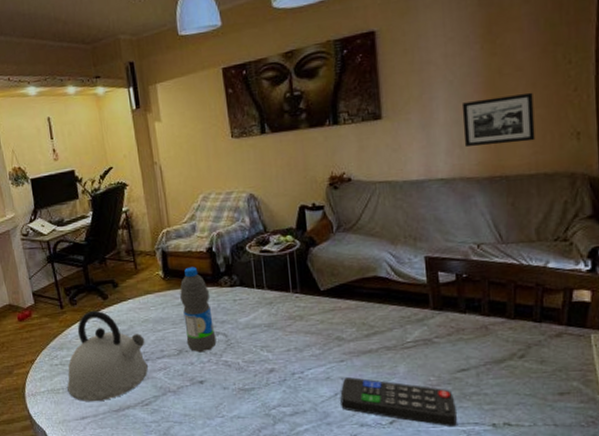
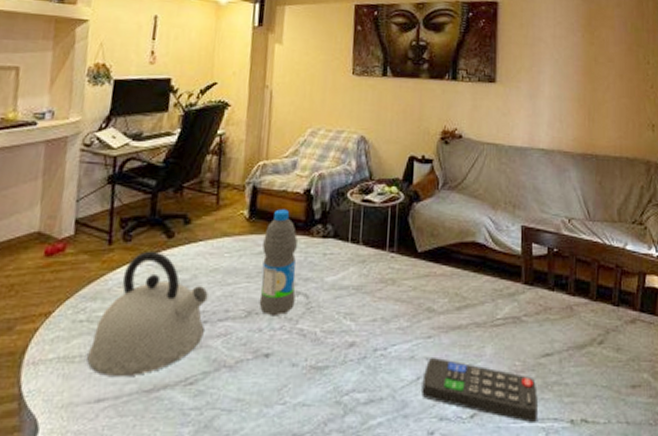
picture frame: present [461,92,535,147] -> none [564,81,621,126]

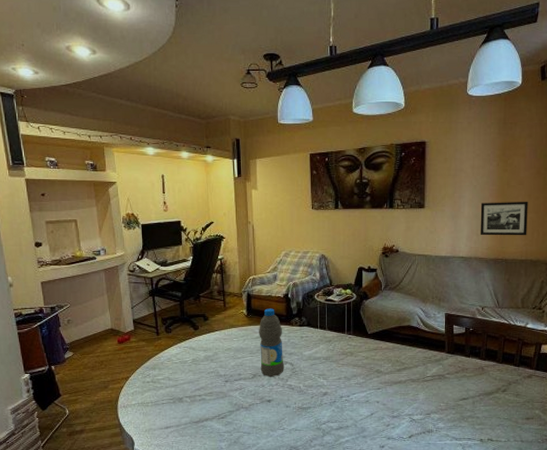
kettle: present [87,250,208,378] -> none [156,338,226,414]
remote control: present [422,358,537,424] -> none [375,402,457,441]
picture frame: none [564,81,621,126] -> present [480,201,528,236]

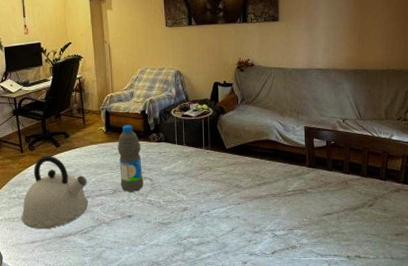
kettle: none [156,338,226,414] -> present [22,155,88,230]
picture frame: present [480,201,528,236] -> none [337,9,388,47]

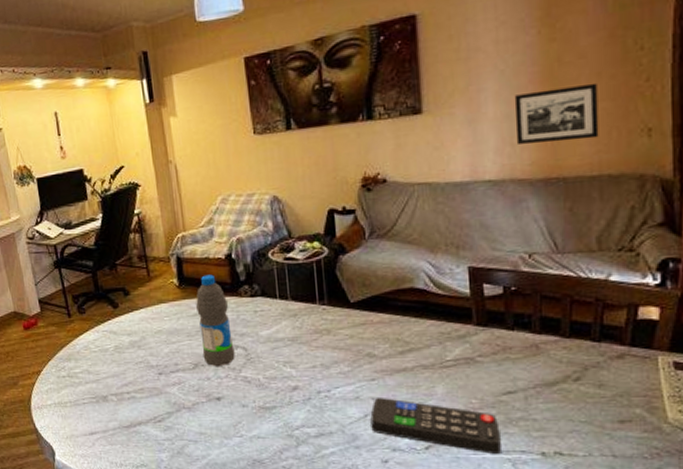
kettle: present [22,155,88,230] -> none [75,319,161,417]
remote control: none [236,217,321,258] -> present [370,398,501,455]
picture frame: none [337,9,388,47] -> present [514,82,599,145]

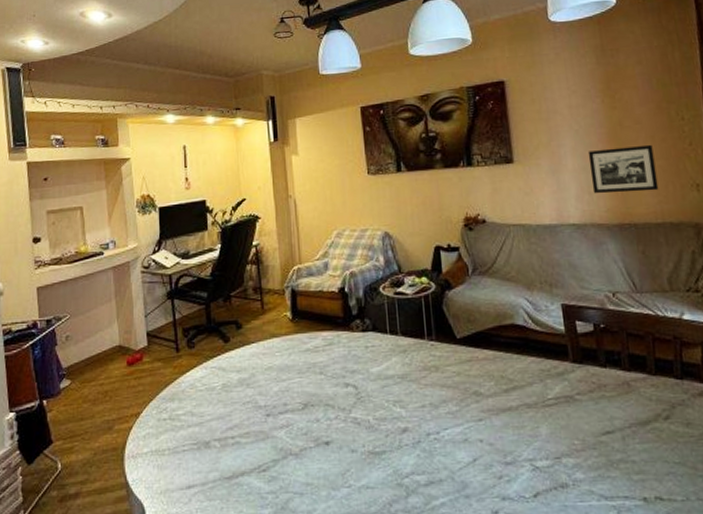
water bottle: present [196,274,235,367] -> none [308,308,346,407]
remote control: present [370,398,501,455] -> none [479,440,606,502]

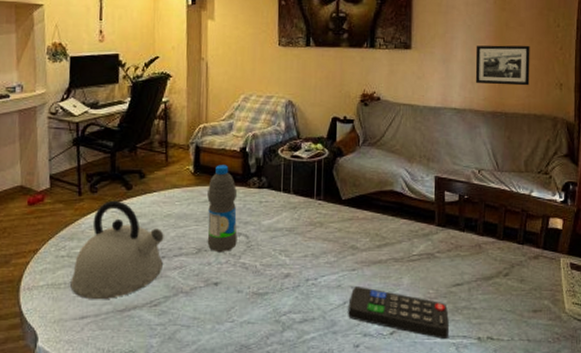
kettle: none [175,354,268,467] -> present [70,200,164,300]
water bottle: none [308,308,346,407] -> present [207,165,237,253]
remote control: none [479,440,606,502] -> present [348,287,449,340]

